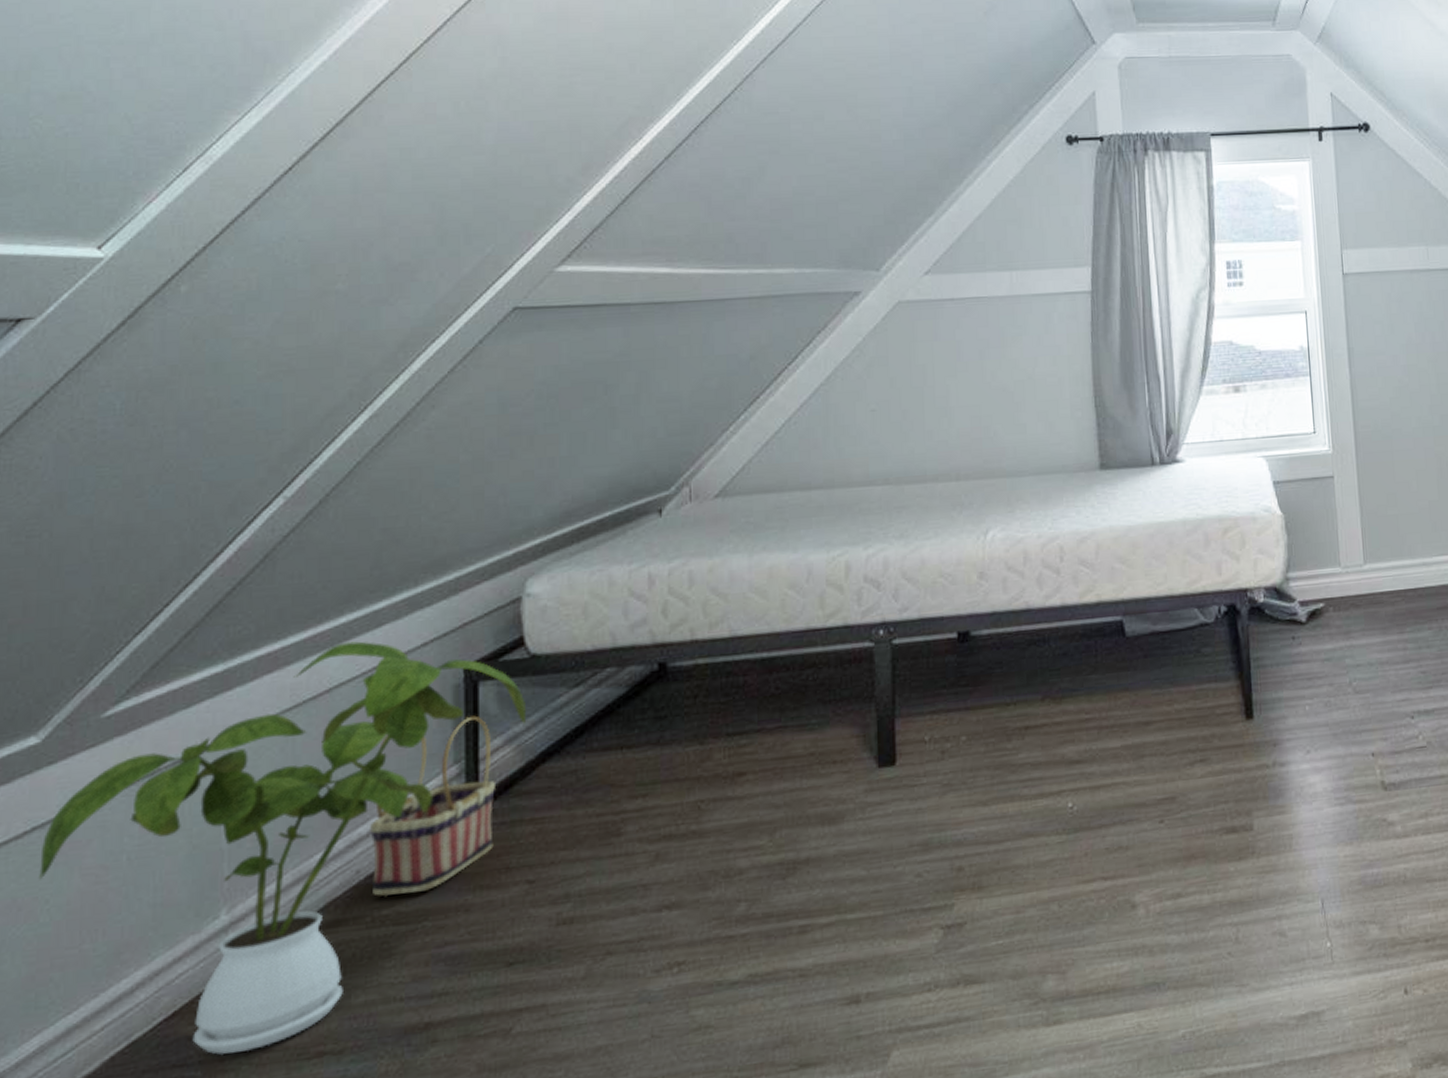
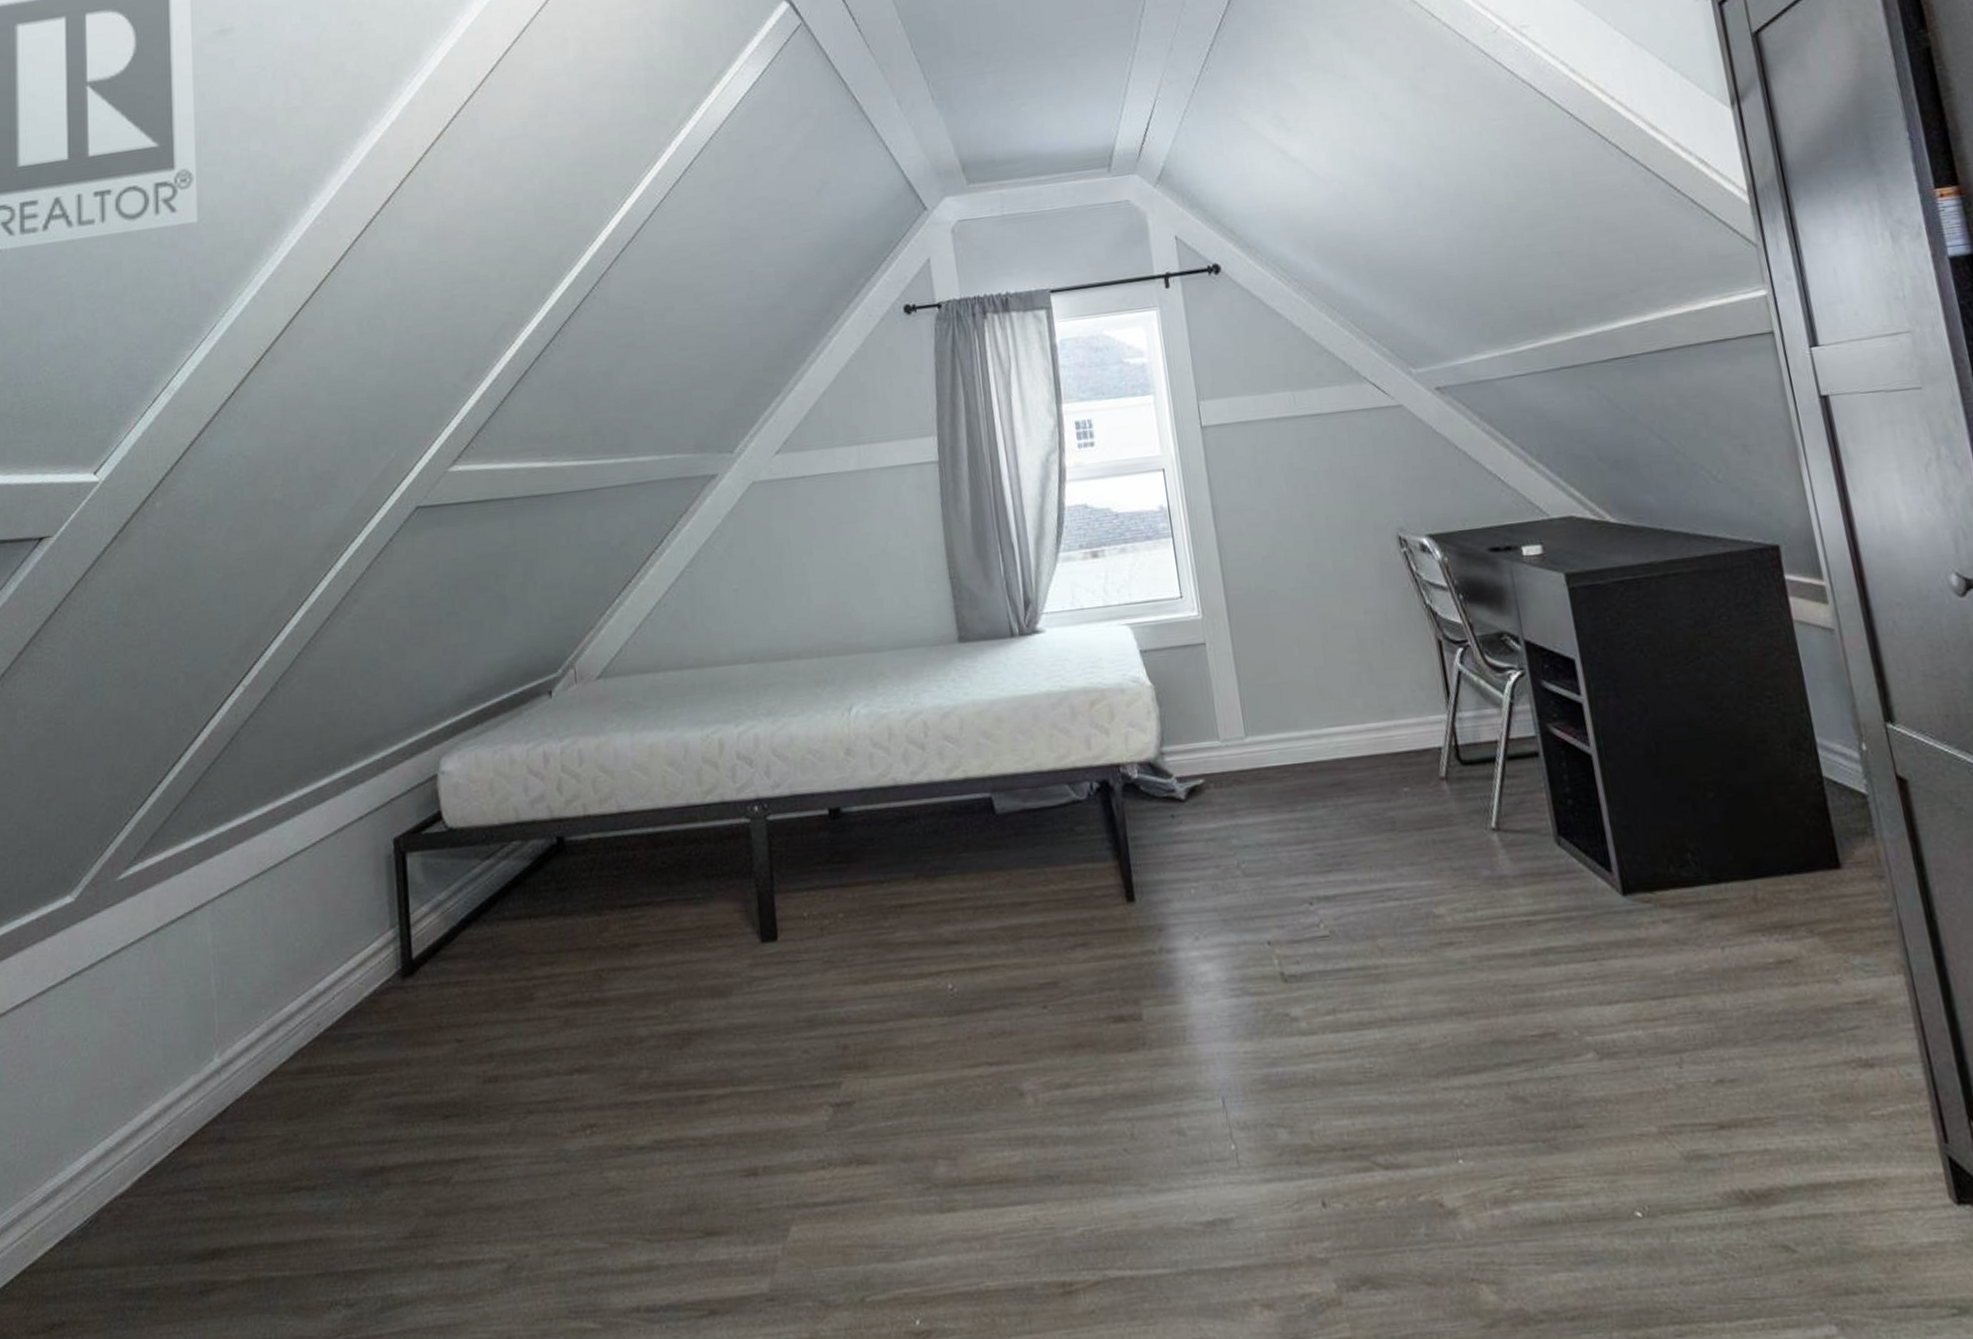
house plant: present [39,641,527,1055] -> none [79,815,448,1183]
basket: present [370,715,495,897] -> none [326,884,427,1049]

